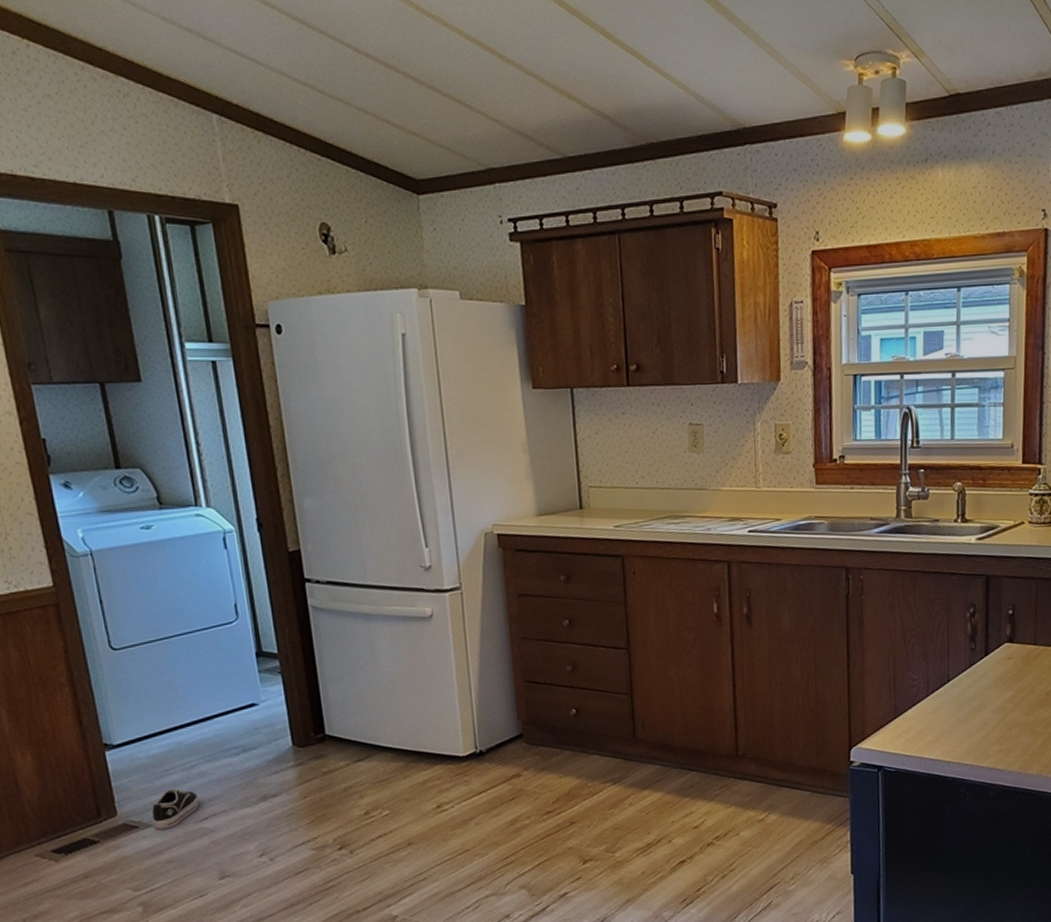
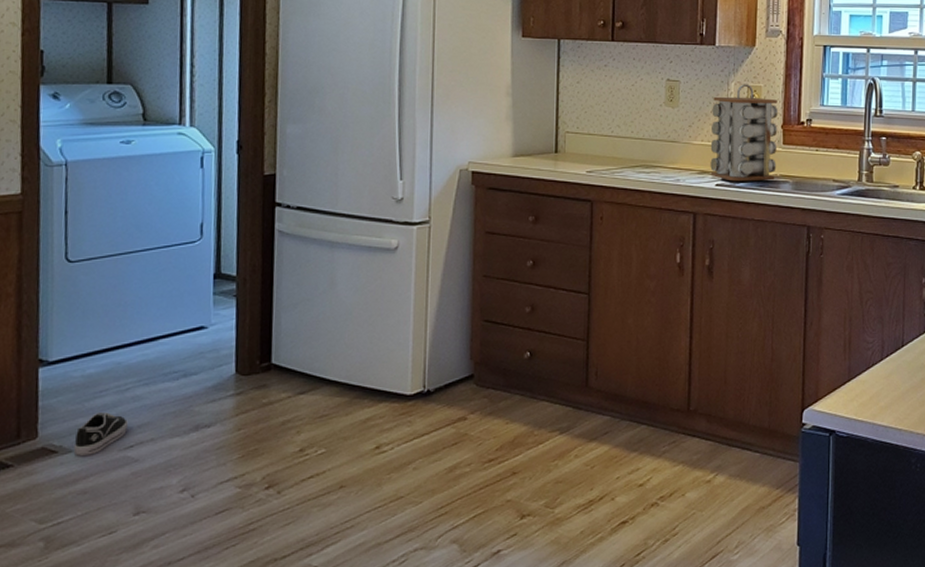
spice rack: none [738,422,810,527] -> present [710,84,778,182]

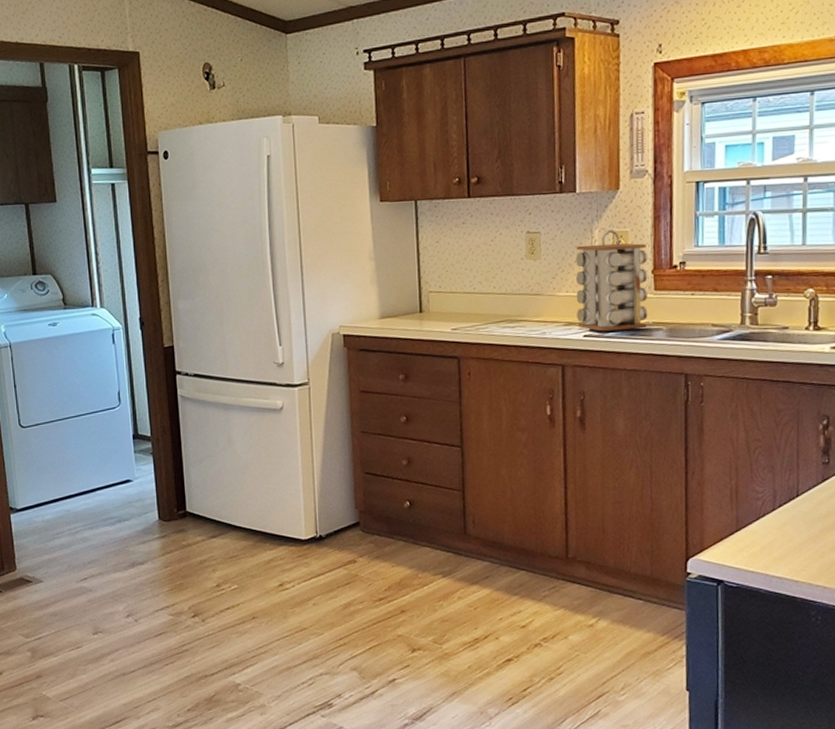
shoe: present [73,412,128,456] -> none [43,551,81,585]

